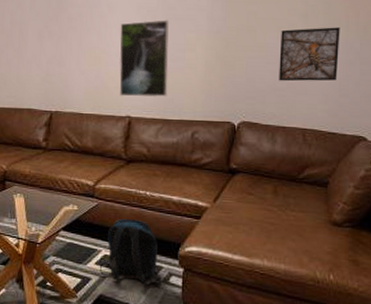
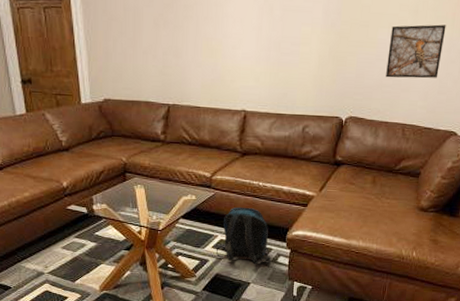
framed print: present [119,20,169,98] -> none [235,11,285,92]

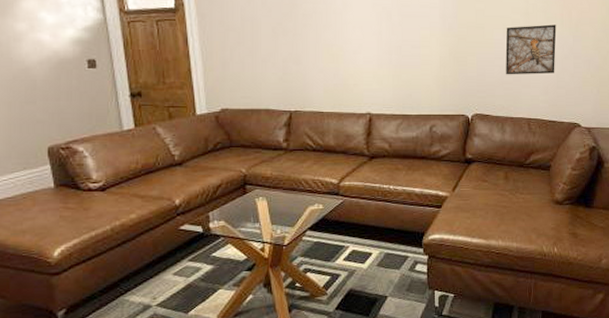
backpack: present [215,207,272,265] -> none [347,213,409,276]

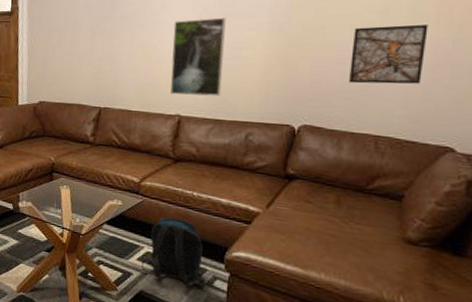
backpack: none [347,213,409,276] -> present [141,217,207,287]
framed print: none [356,17,406,94] -> present [170,17,226,97]

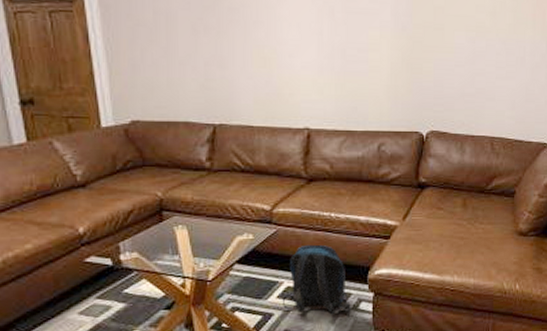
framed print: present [170,17,226,97] -> none [293,13,350,106]
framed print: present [349,24,428,84] -> none [467,26,527,86]

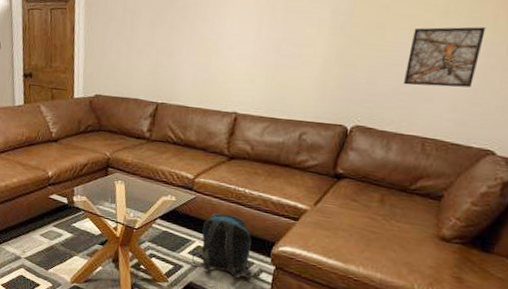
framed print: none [467,26,527,86] -> present [404,27,486,88]

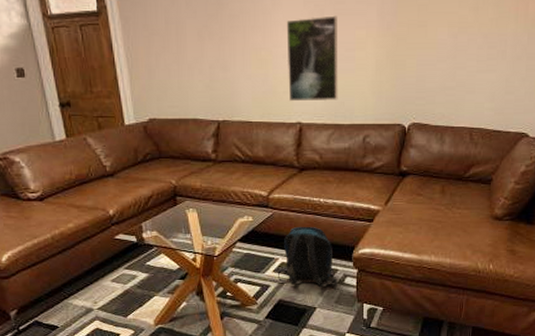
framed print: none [228,12,289,95] -> present [286,15,338,102]
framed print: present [404,27,486,88] -> none [448,20,510,80]

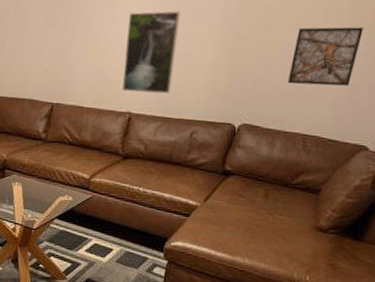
backpack: present [277,226,338,288] -> none [88,211,147,274]
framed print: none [448,20,510,80] -> present [288,27,364,86]

